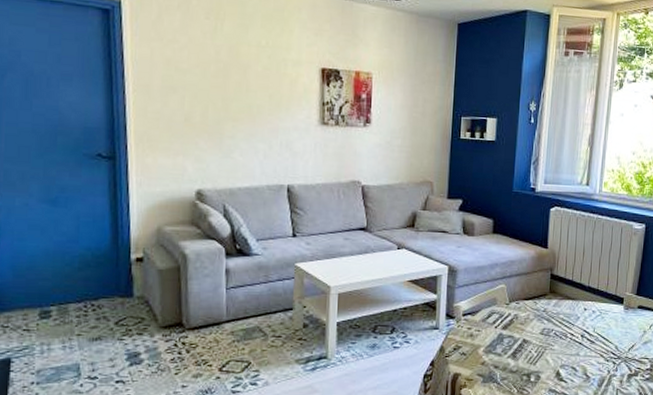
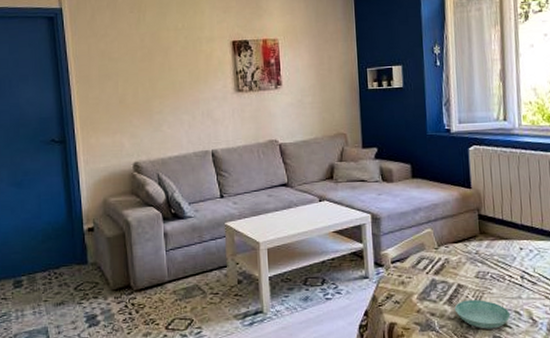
saucer: none [517,355,568,383] -> present [454,300,511,329]

